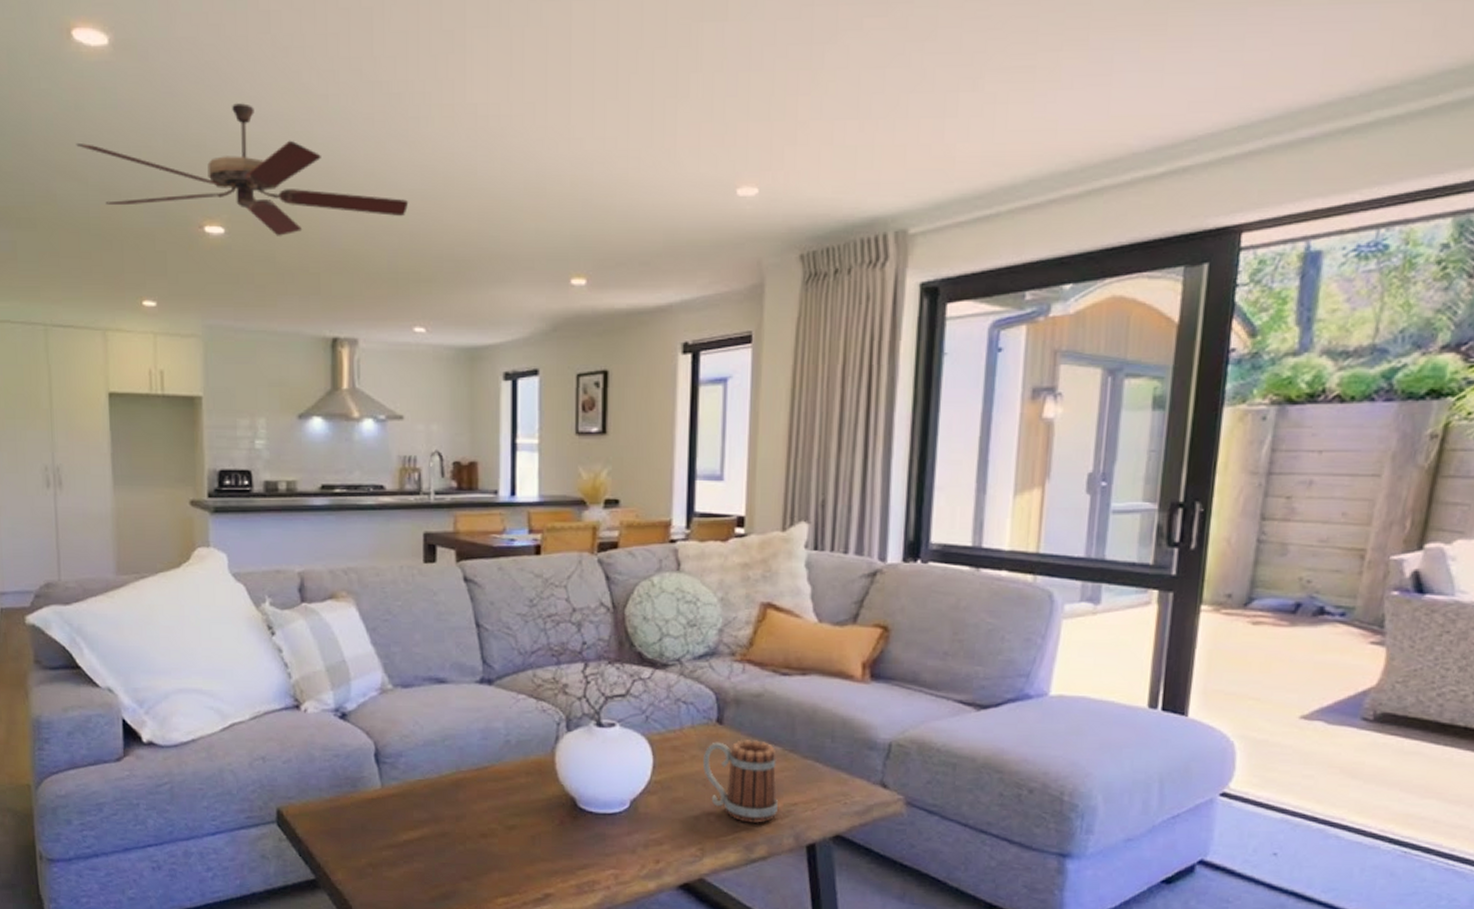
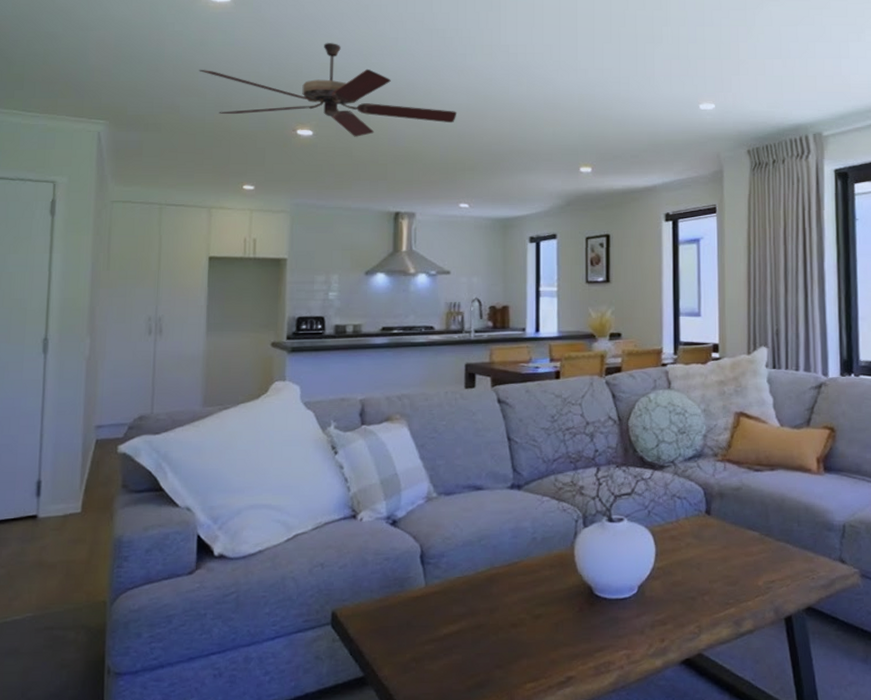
mug: present [702,740,778,823] -> none [696,527,759,600]

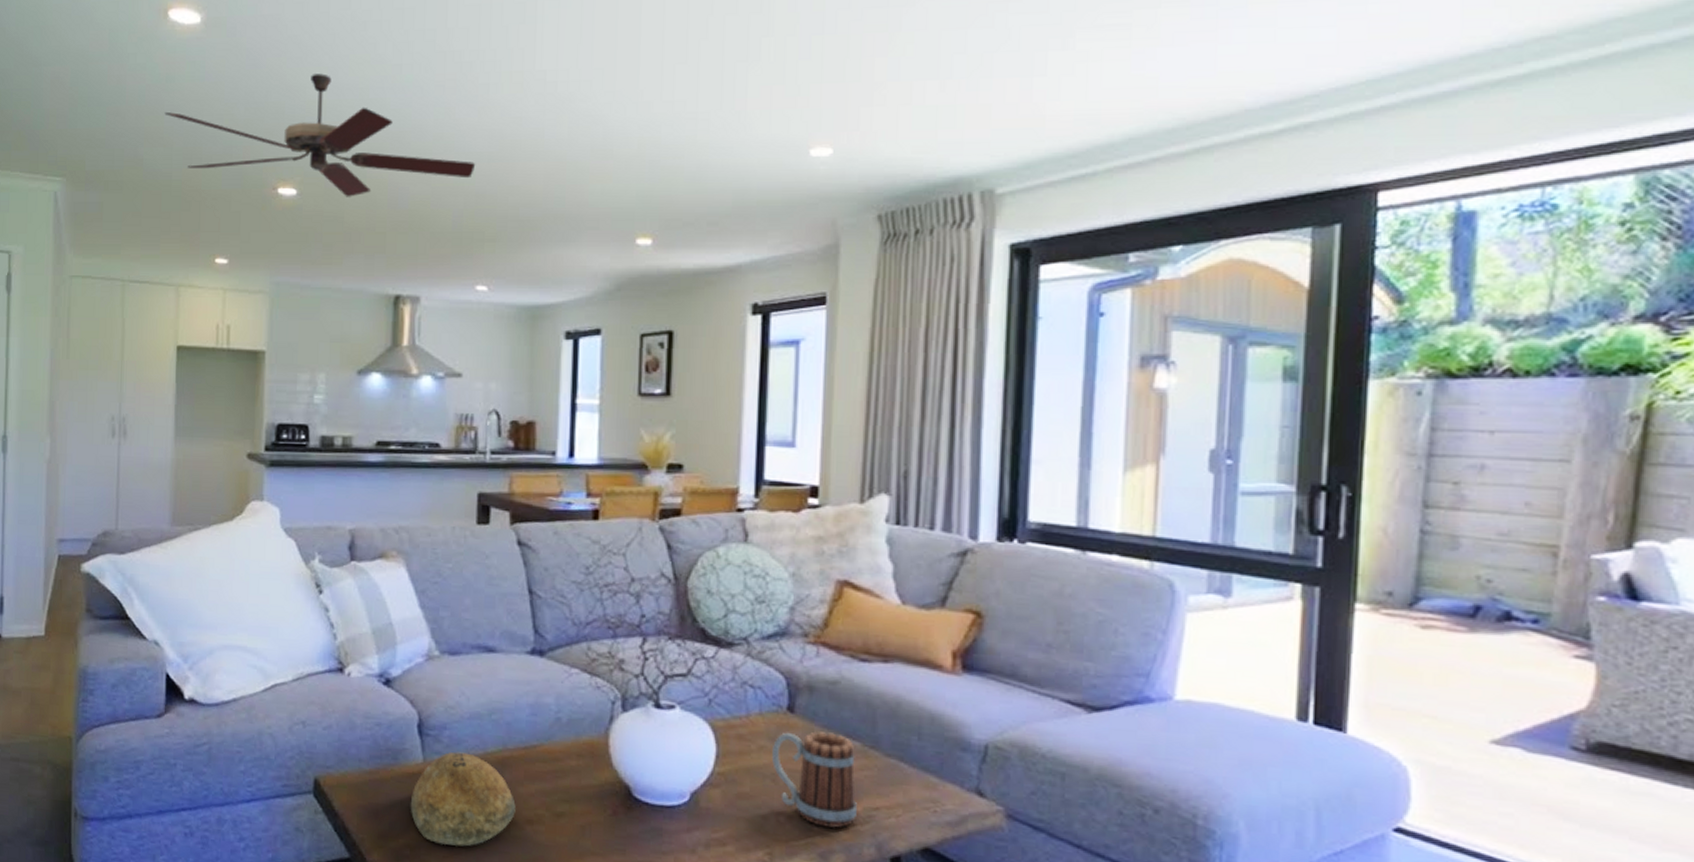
bowl: none [415,574,502,654] -> present [410,751,516,847]
mug: none [696,527,759,600] -> present [771,732,857,828]

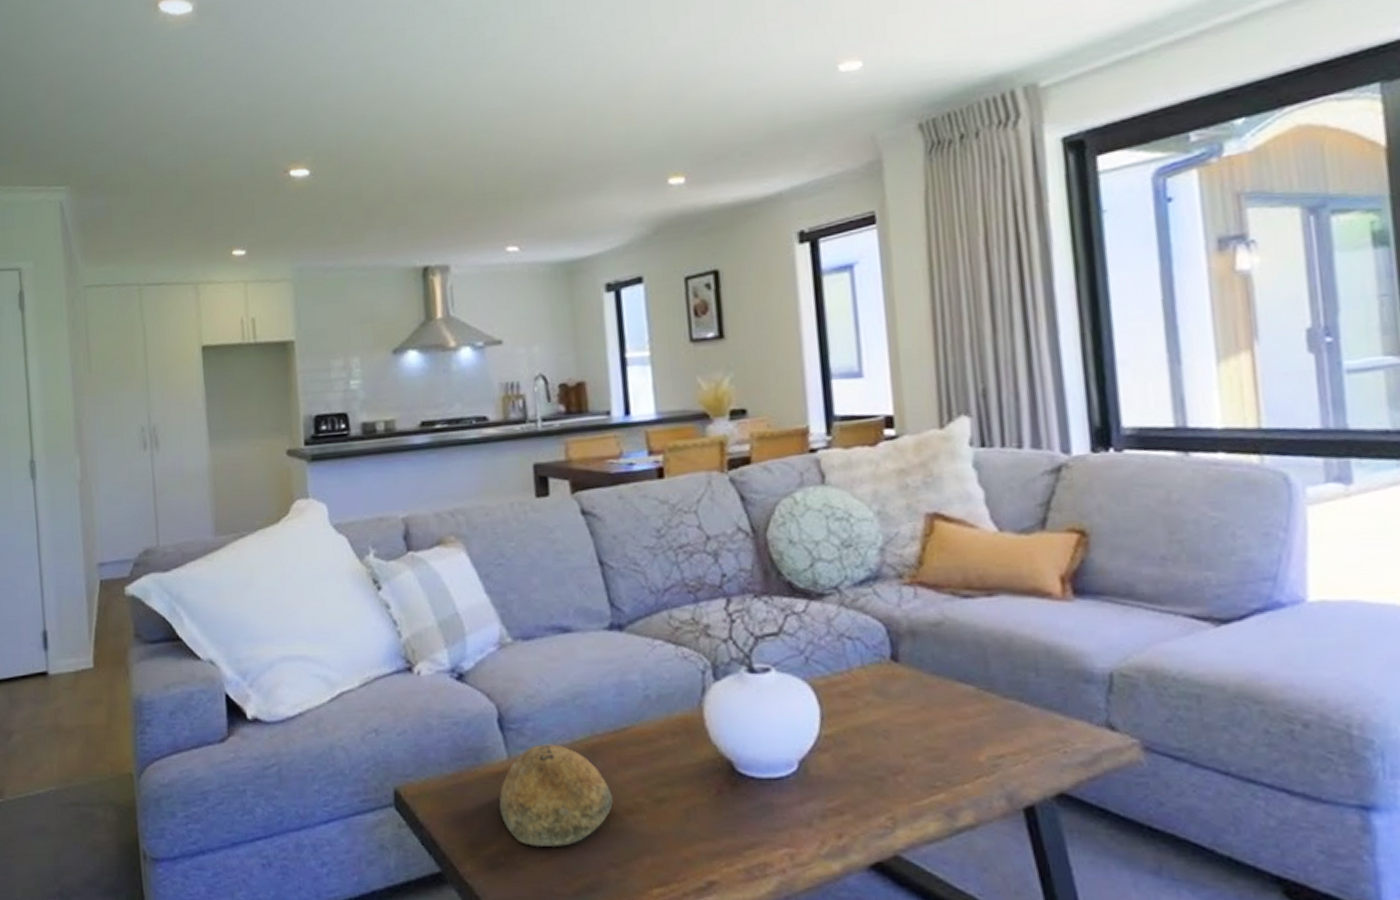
ceiling fan: present [164,73,476,197] -> none [165,48,492,172]
mug: present [771,732,857,828] -> none [879,679,981,782]

